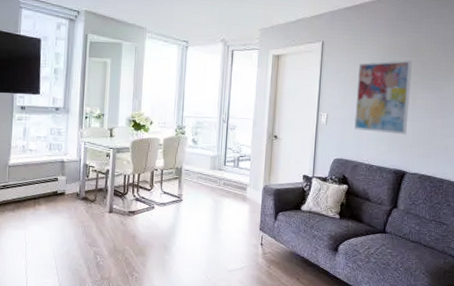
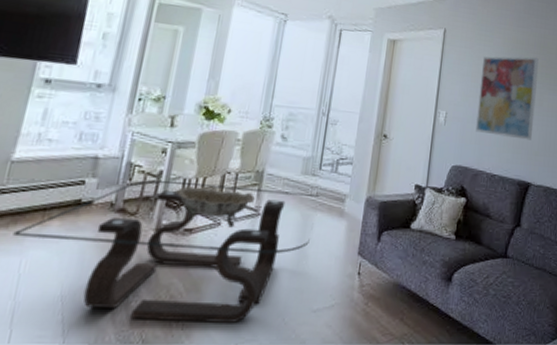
coffee table: none [18,176,227,278] -> present [13,180,320,323]
decorative bowl: none [120,180,177,210] -> present [176,186,255,228]

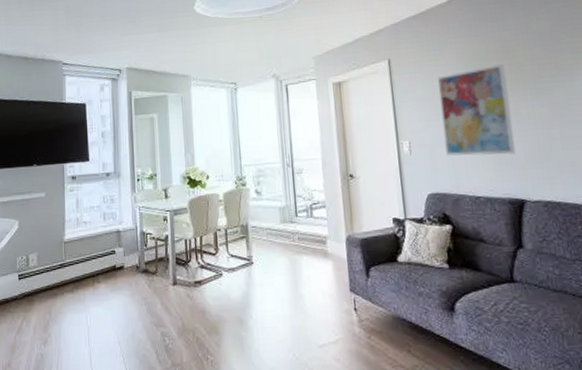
coffee table: present [13,180,320,323] -> none [77,239,302,360]
decorative bowl: present [176,186,255,228] -> none [181,244,245,277]

